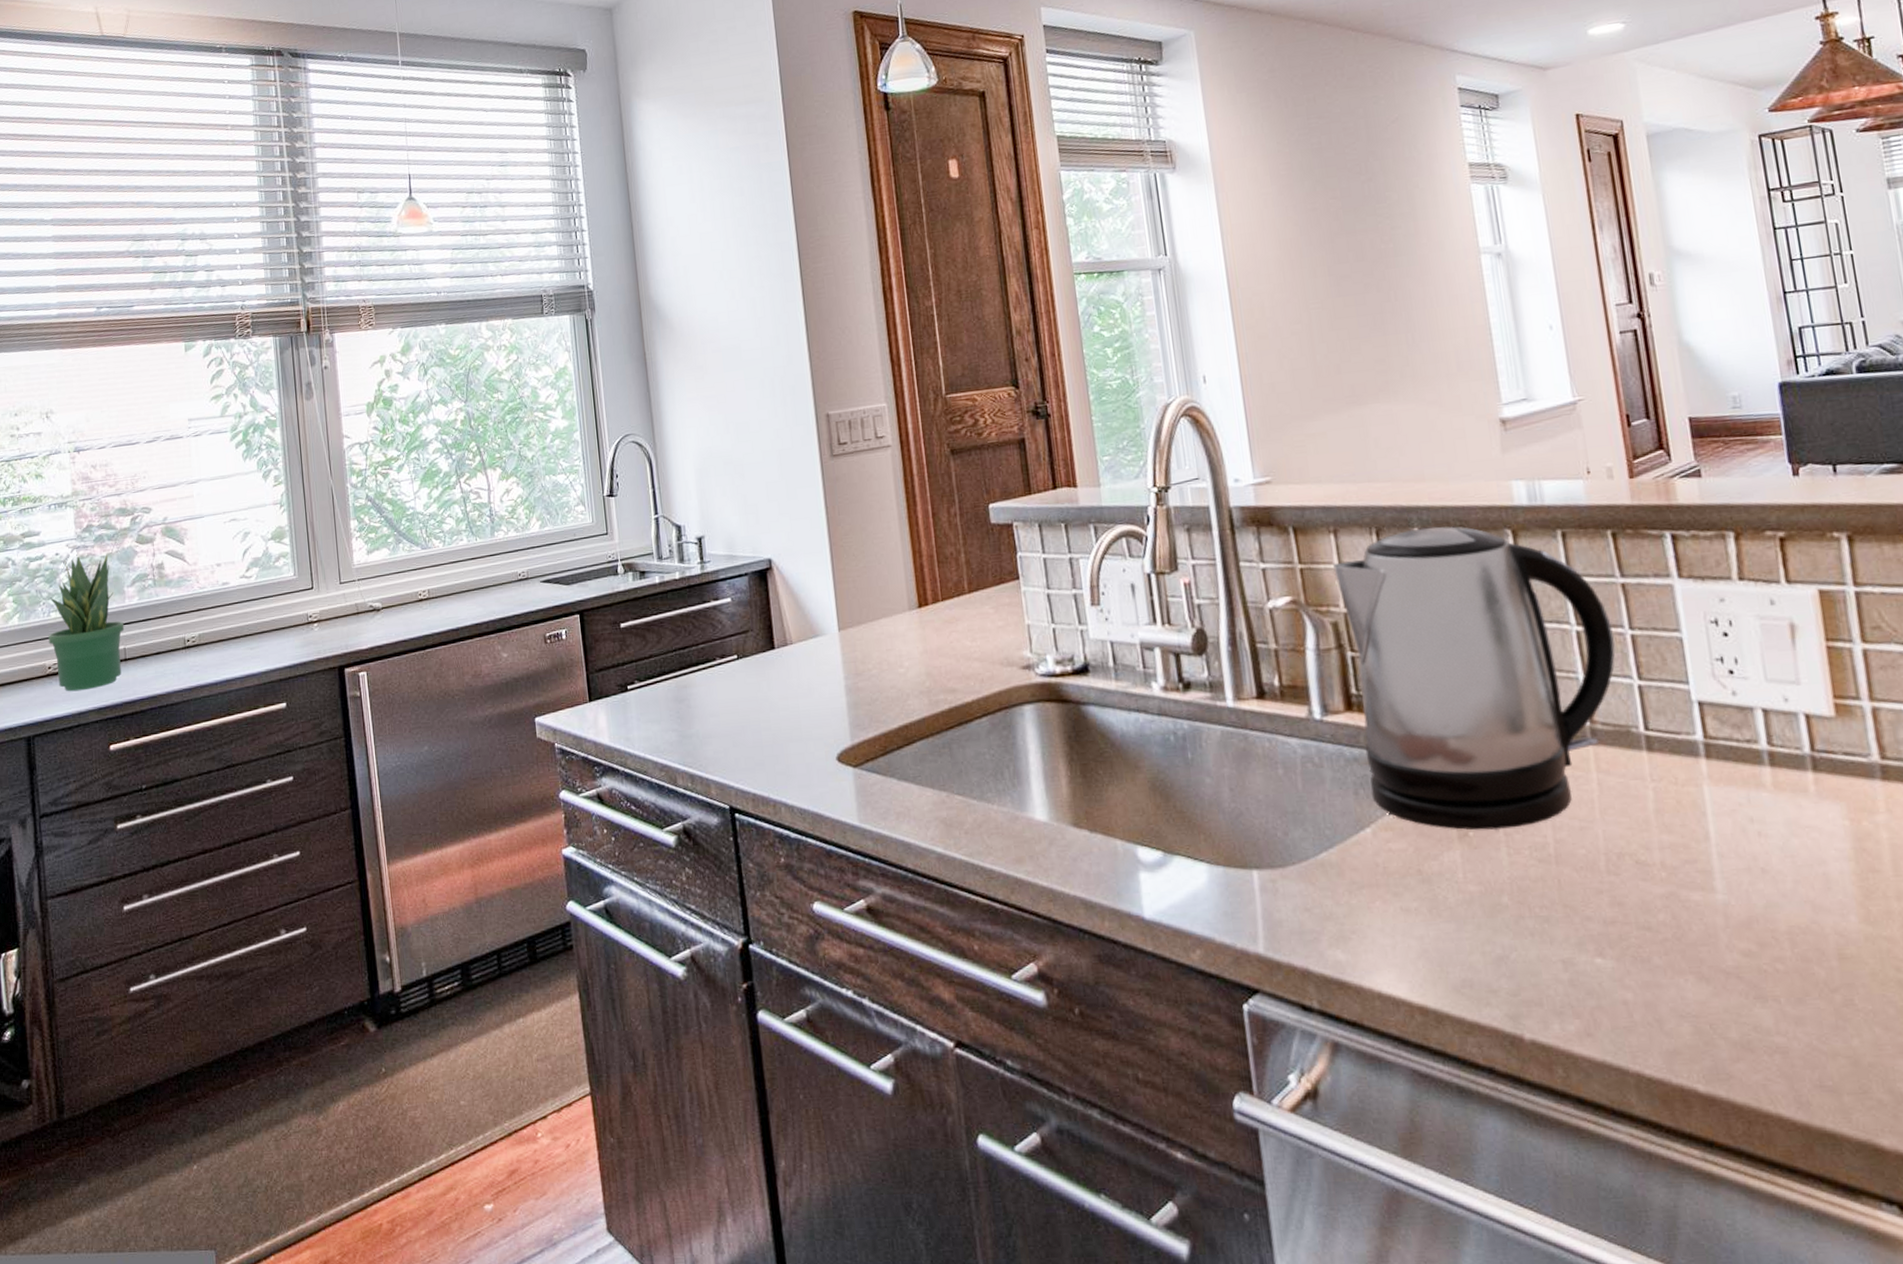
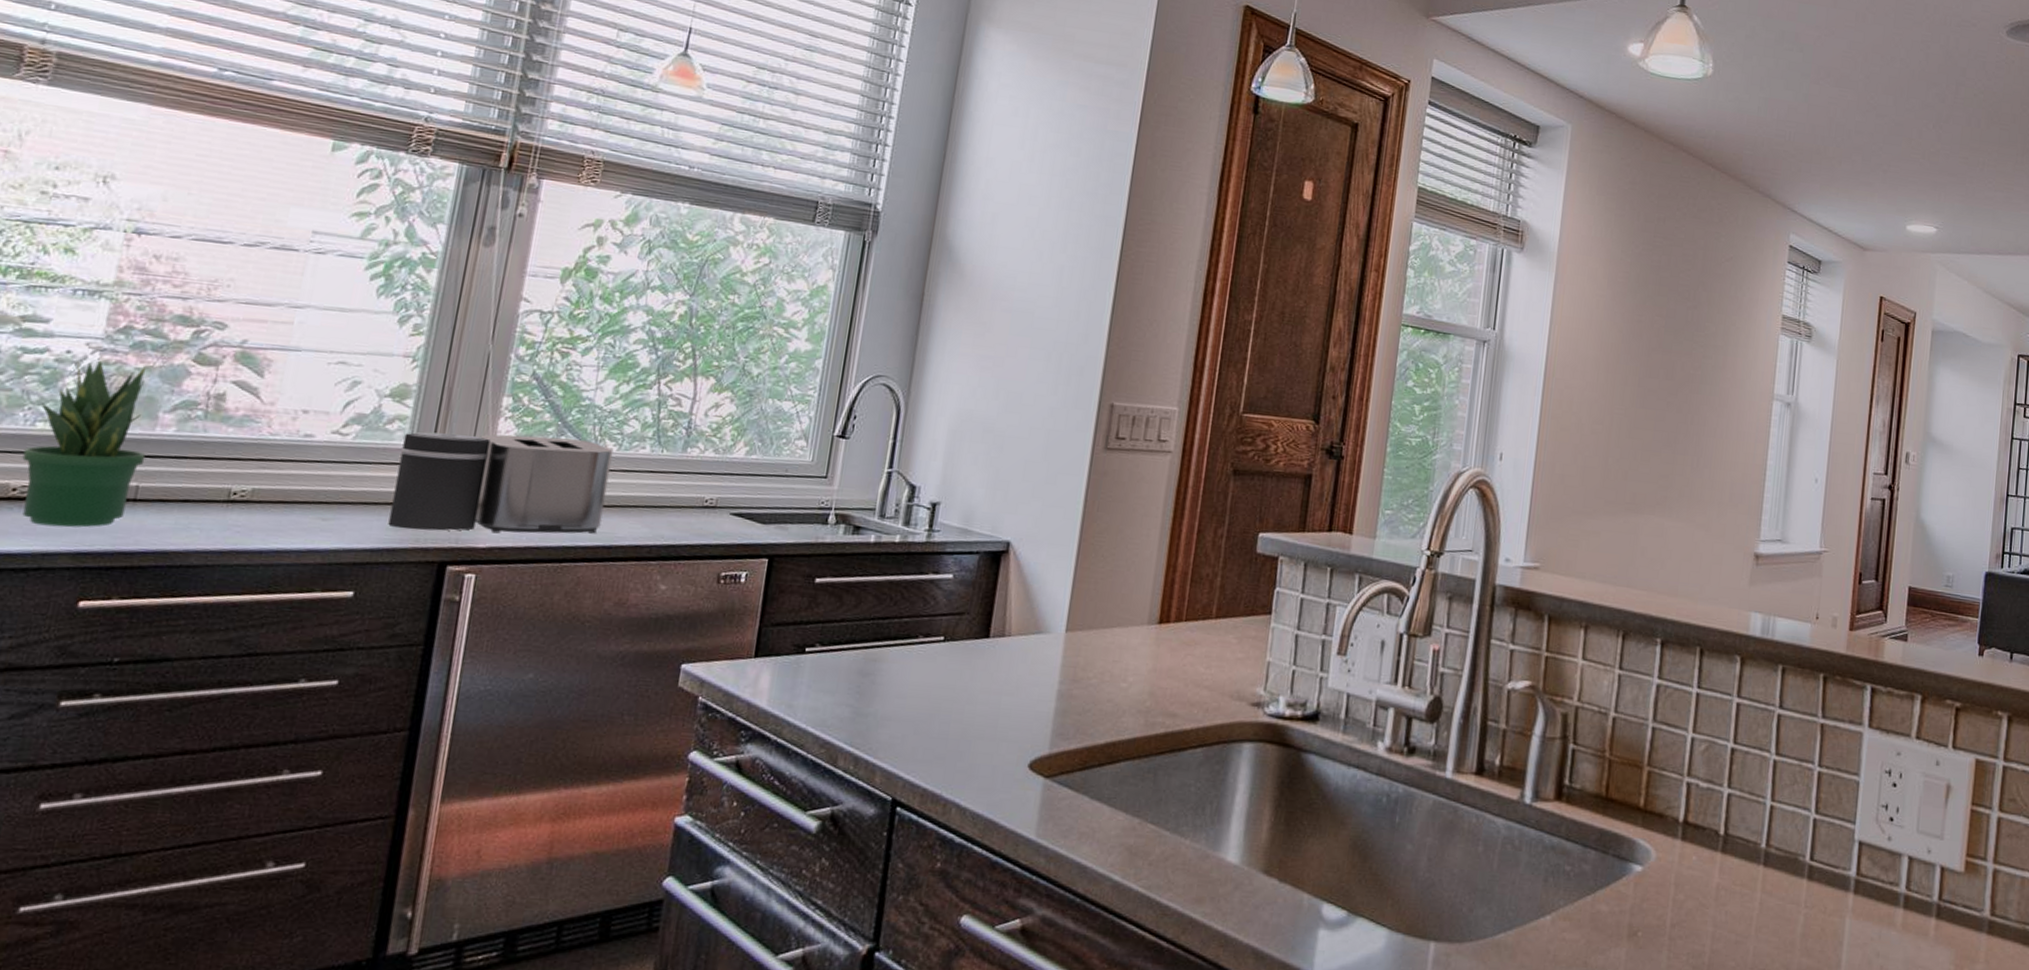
cylinder: none [290,557,356,645] -> present [388,431,491,531]
toaster: none [342,543,446,635] -> present [474,434,613,534]
kettle: present [1333,526,1616,830] -> none [1559,639,1805,934]

